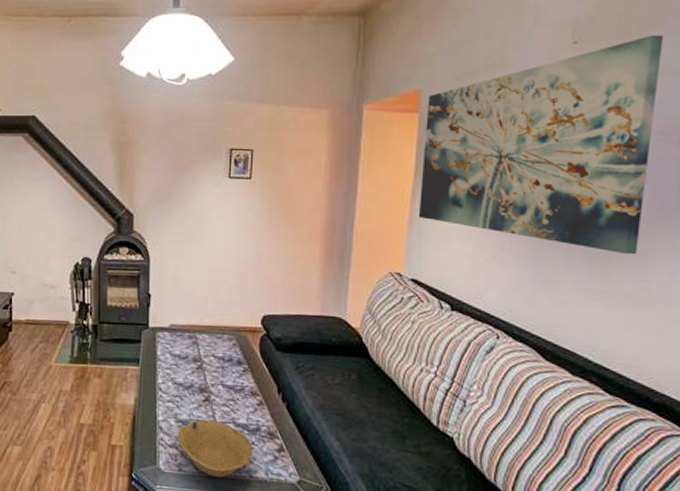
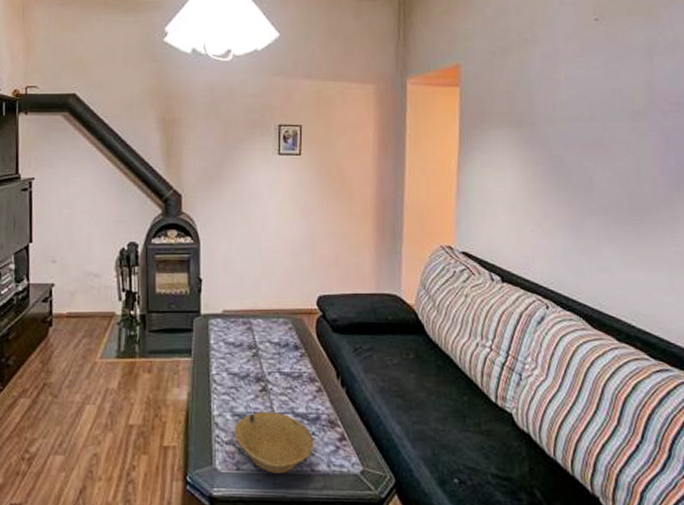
wall art: present [418,35,663,255] -> none [464,13,673,220]

